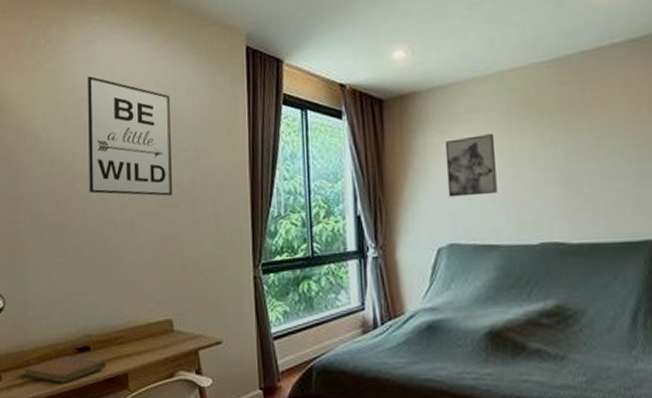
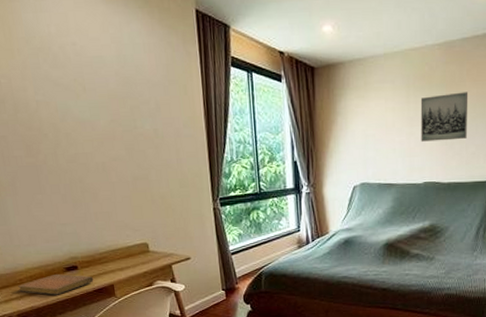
wall art: present [88,76,172,196] -> none [41,26,138,143]
wall art: present [444,134,497,197] -> none [361,100,398,148]
wall art: none [527,118,601,187] -> present [420,92,469,142]

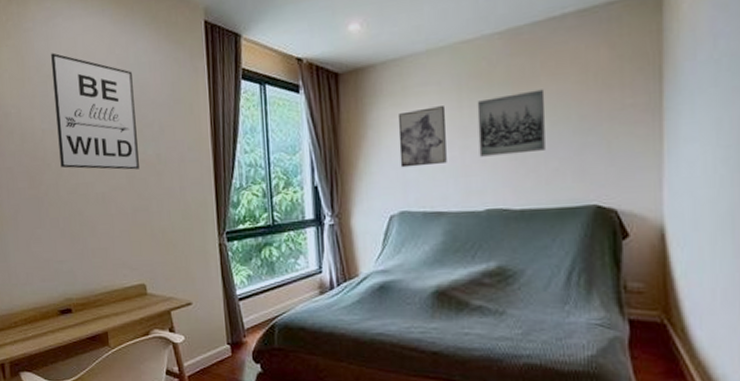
notebook: present [18,274,94,295] -> none [13,318,88,342]
wall art: none [41,26,138,143] -> present [51,52,139,170]
wall art: none [361,100,398,148] -> present [397,106,447,168]

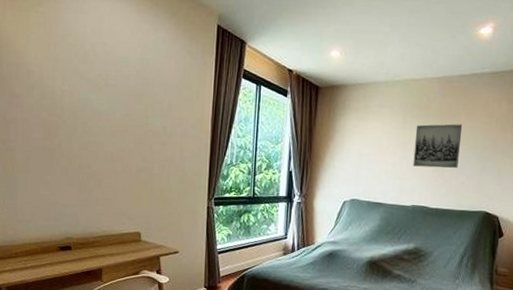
wall art: present [51,52,139,170] -> none [76,26,150,137]
wall art: present [397,106,447,168] -> none [356,124,394,168]

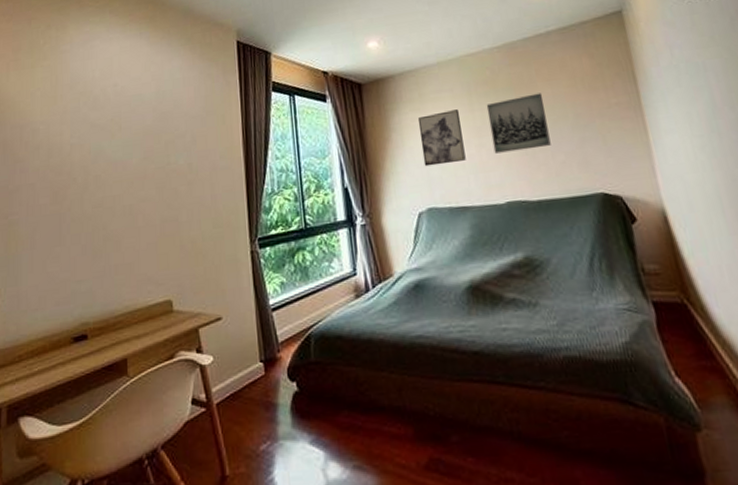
wall art: none [356,124,394,168] -> present [417,109,466,167]

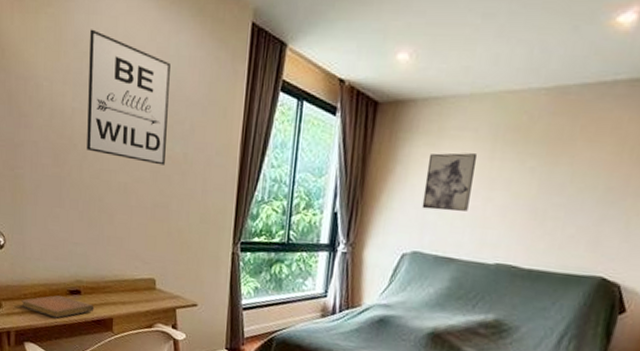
notebook: none [16,346,104,377] -> present [22,295,94,318]
wall art: none [86,71,170,182] -> present [87,29,171,165]
wall art: present [486,93,551,154] -> none [500,153,579,216]

